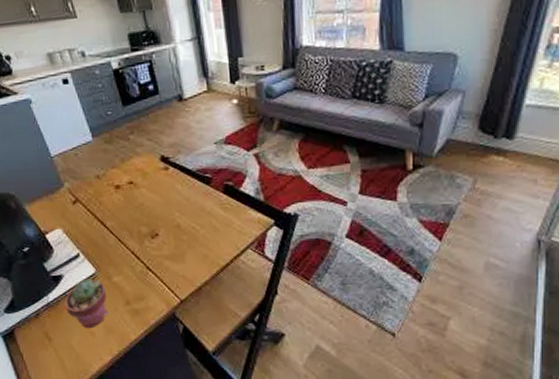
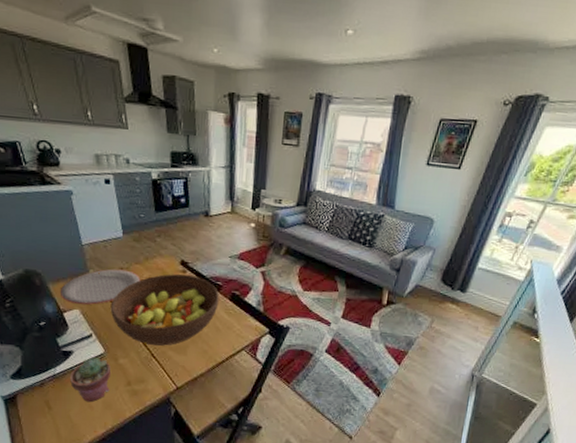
plate: none [37,177,120,224] -> present [59,269,141,305]
fruit bowl: none [93,171,212,257] -> present [110,274,219,346]

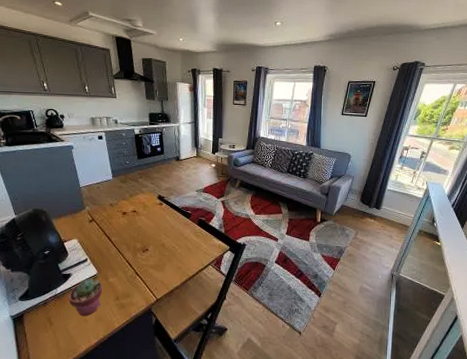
plate: present [59,269,141,305] -> none [61,205,127,235]
fruit bowl: present [110,274,219,346] -> none [102,206,189,265]

